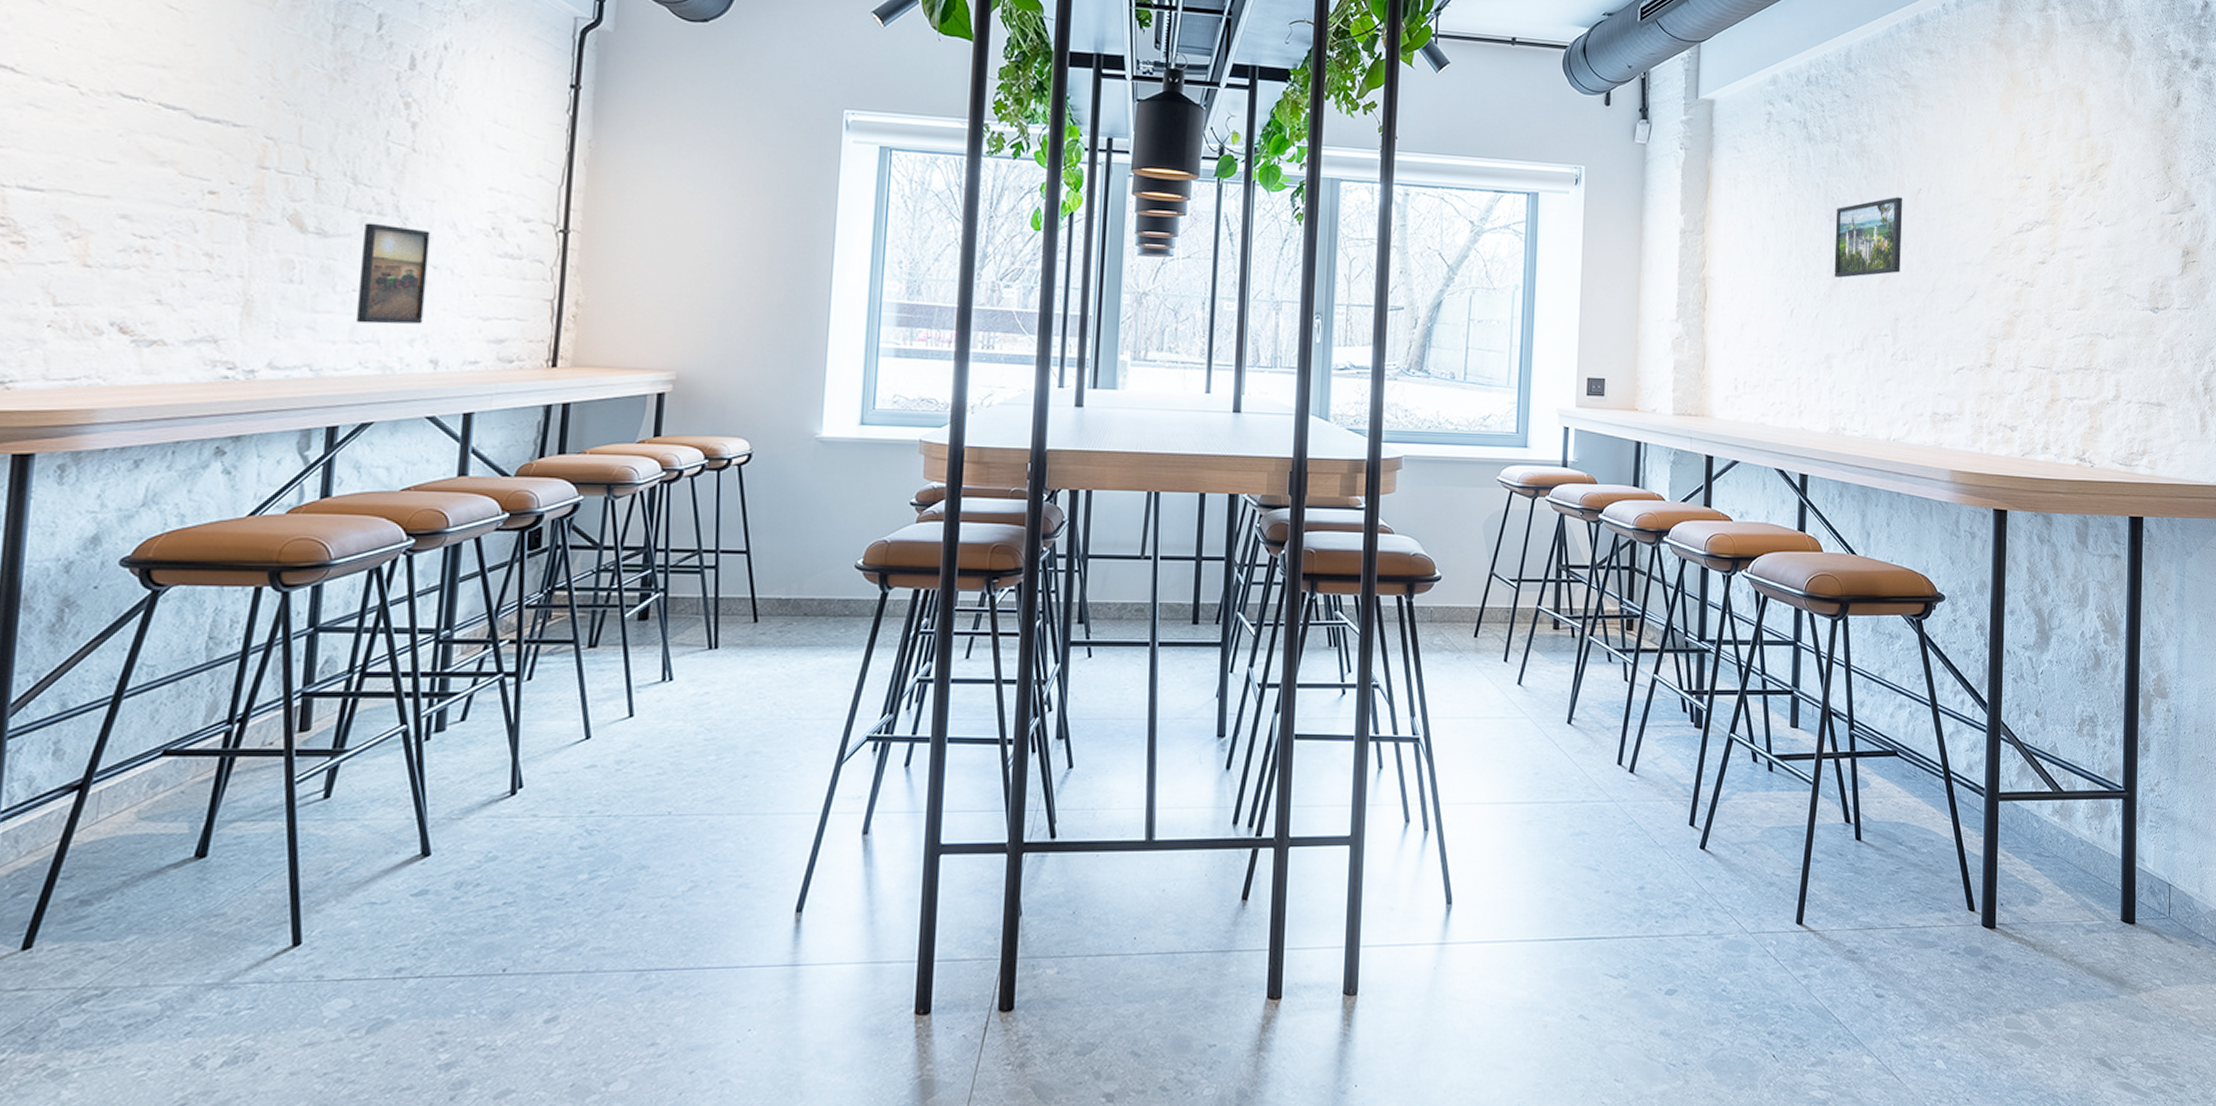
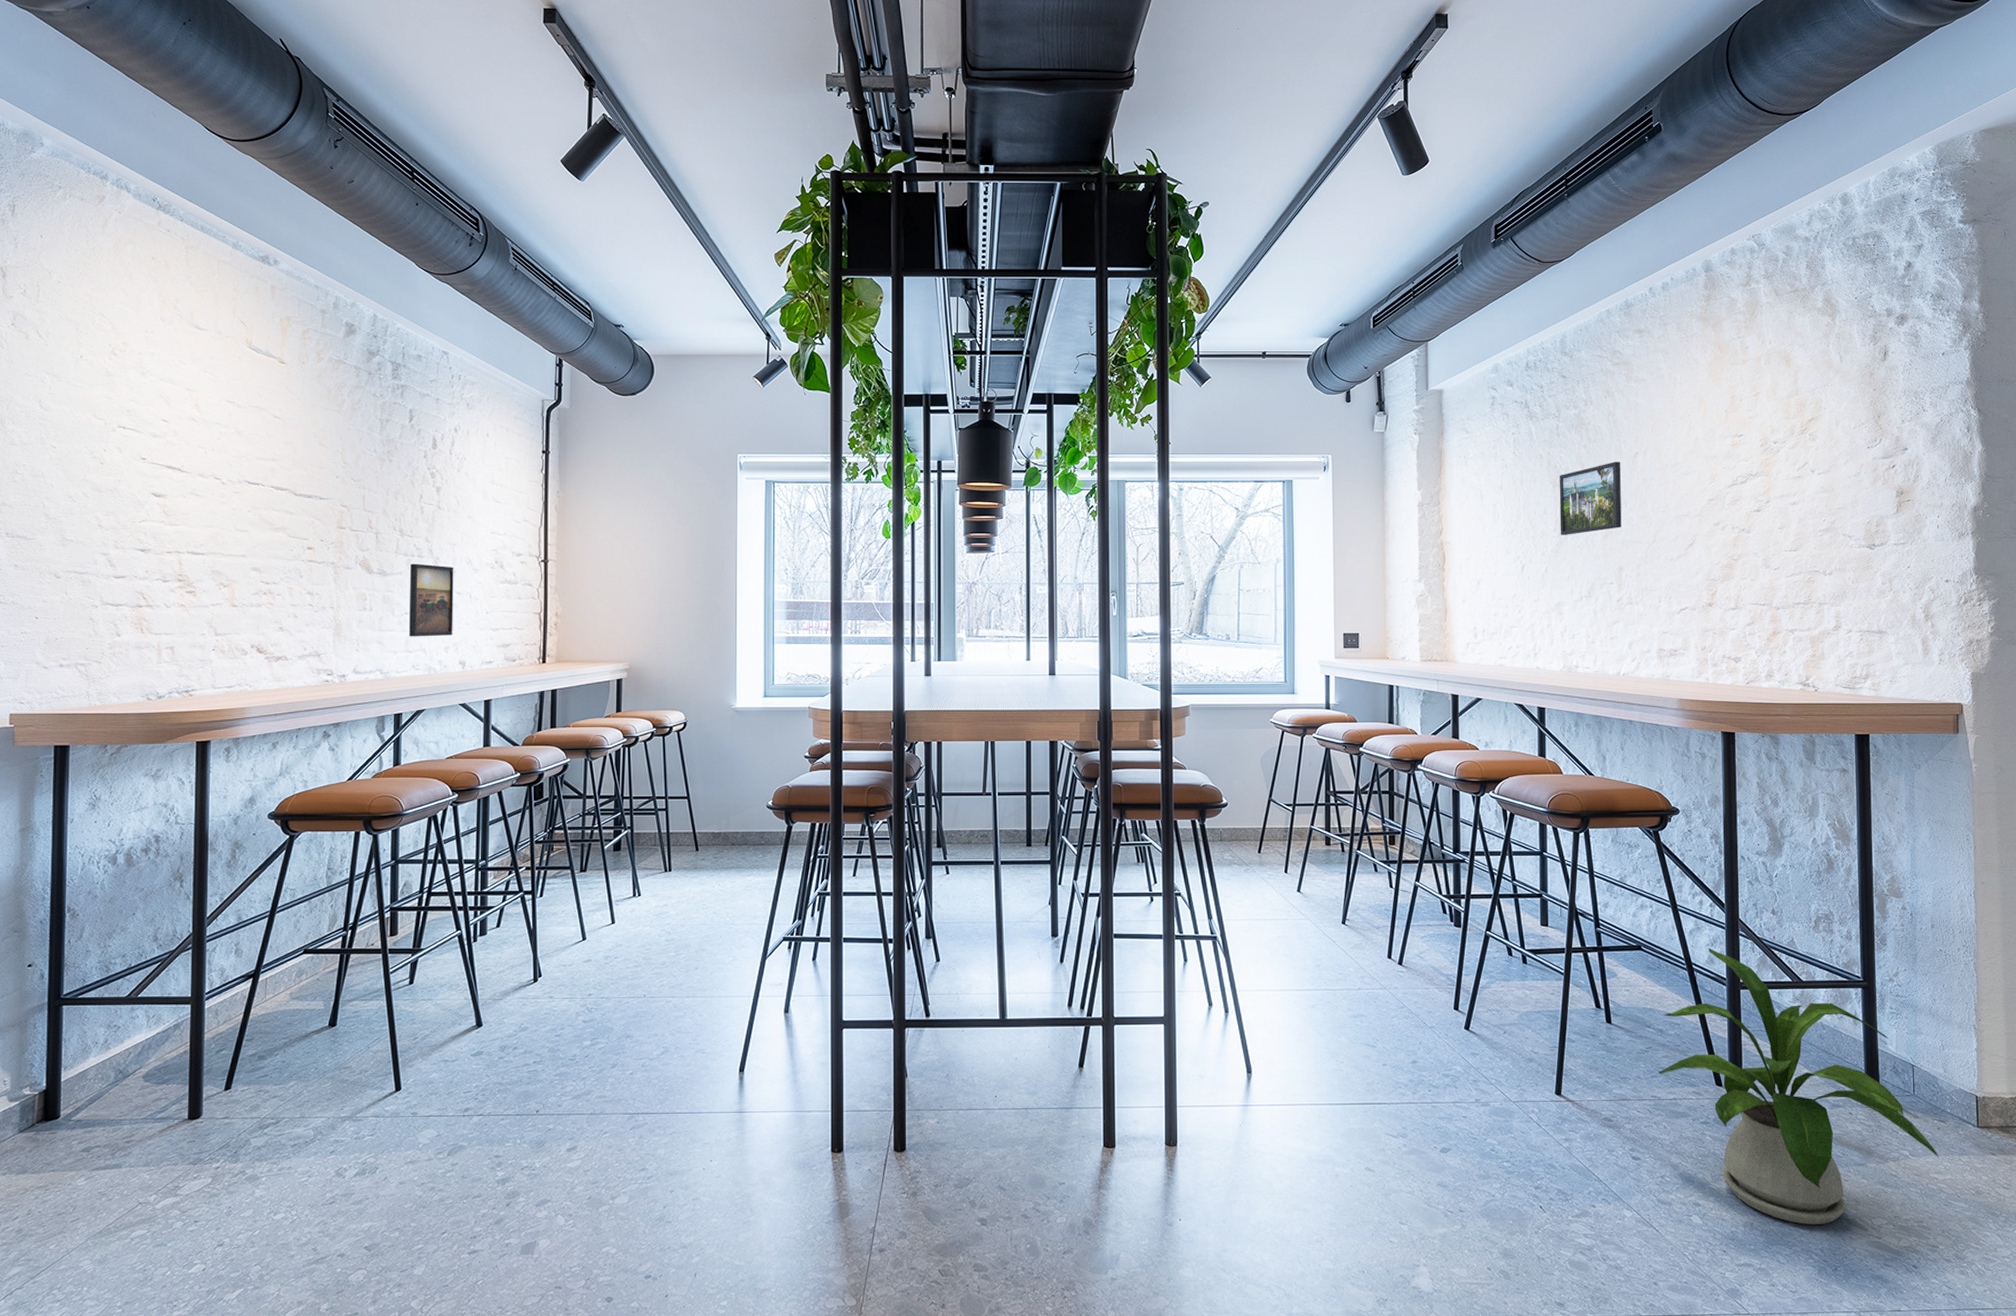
house plant: none [1908,754,2191,1066] -> present [1658,948,1939,1225]

